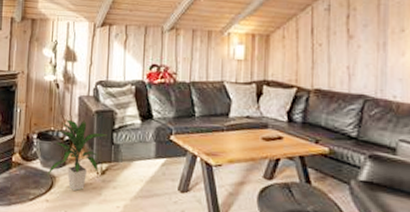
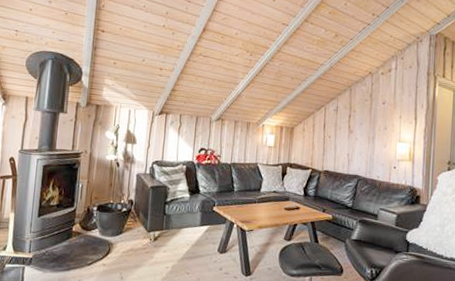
indoor plant: present [47,119,107,192] -> none [105,193,161,256]

